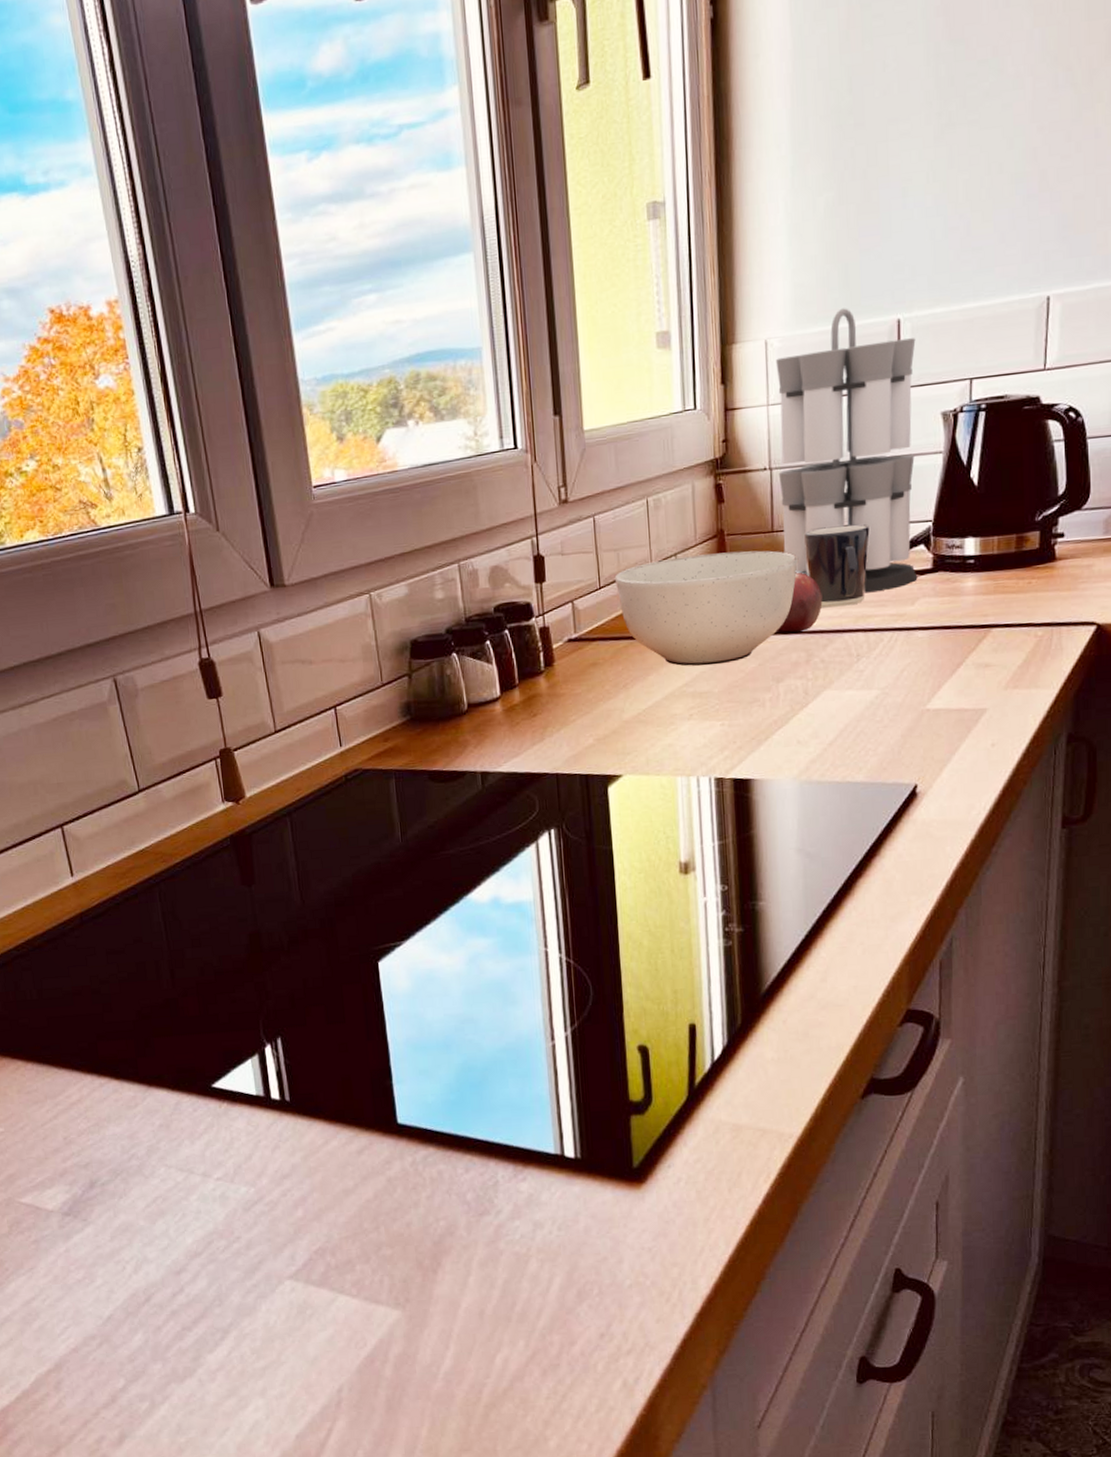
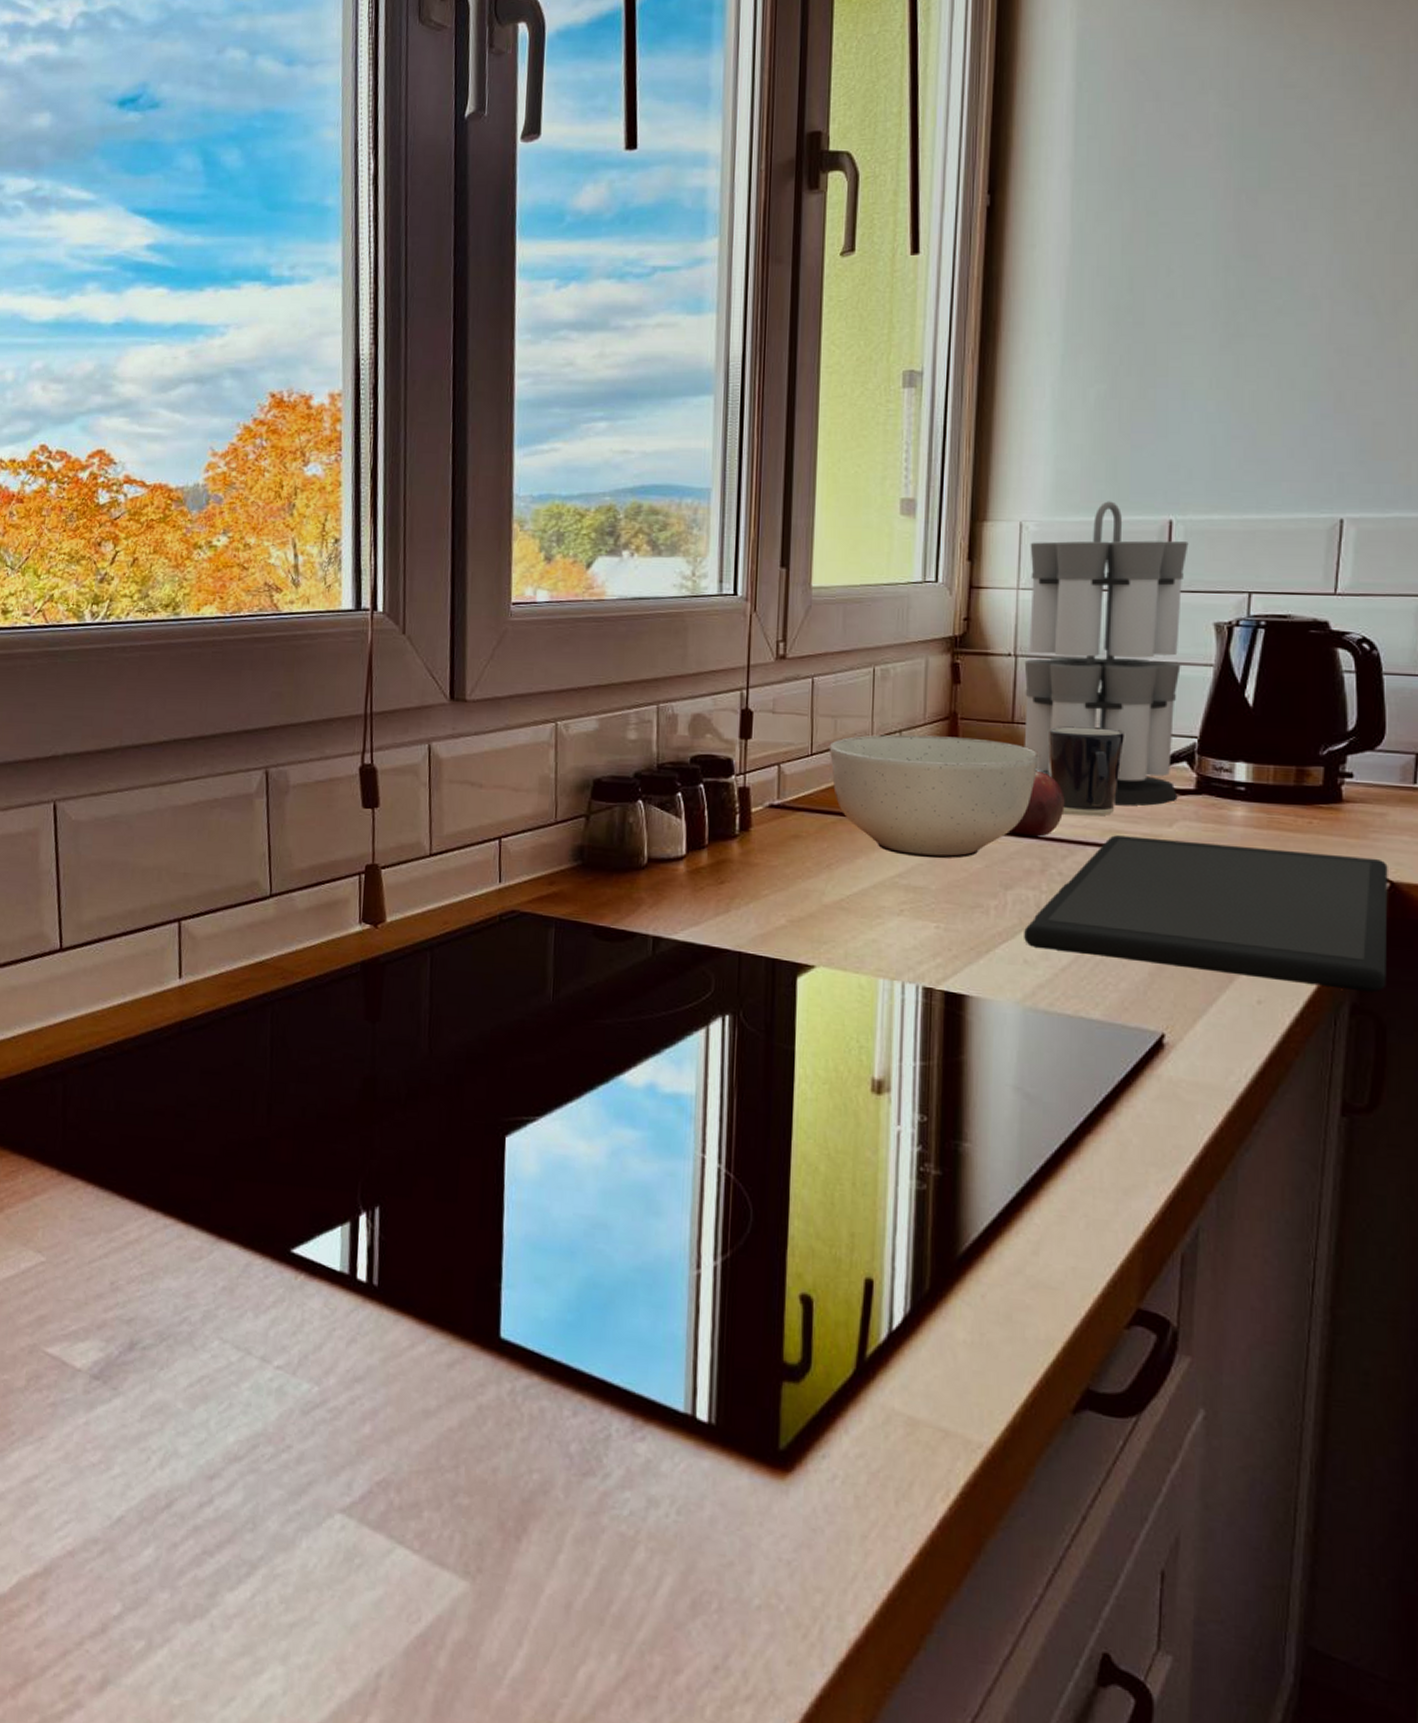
cutting board: none [796,605,1096,729] -> present [1024,835,1388,993]

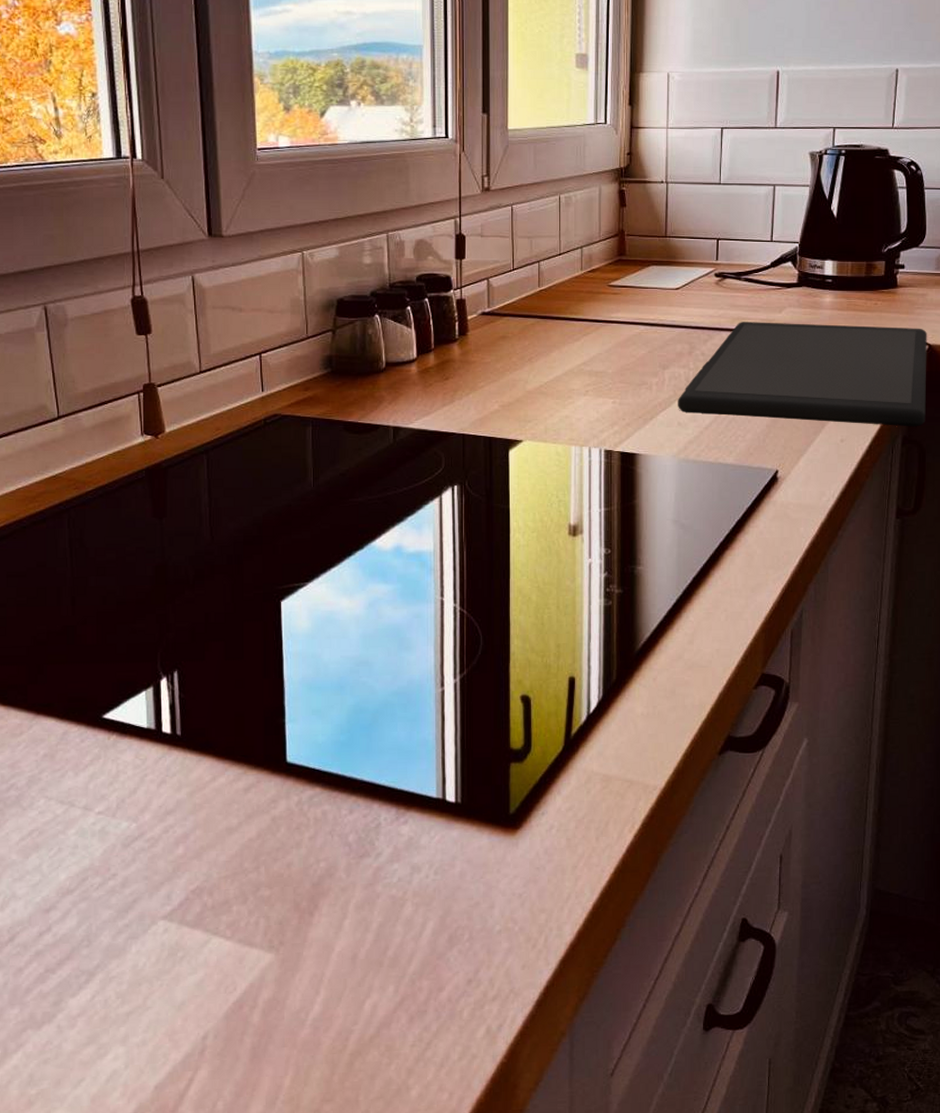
bowl: present [829,734,1041,859] -> none [527,250,687,348]
fruit: present [1008,770,1065,838] -> none [664,274,705,327]
spice rack: present [1024,501,1189,806] -> none [673,55,791,299]
mug: present [1048,726,1124,817] -> none [693,238,747,308]

